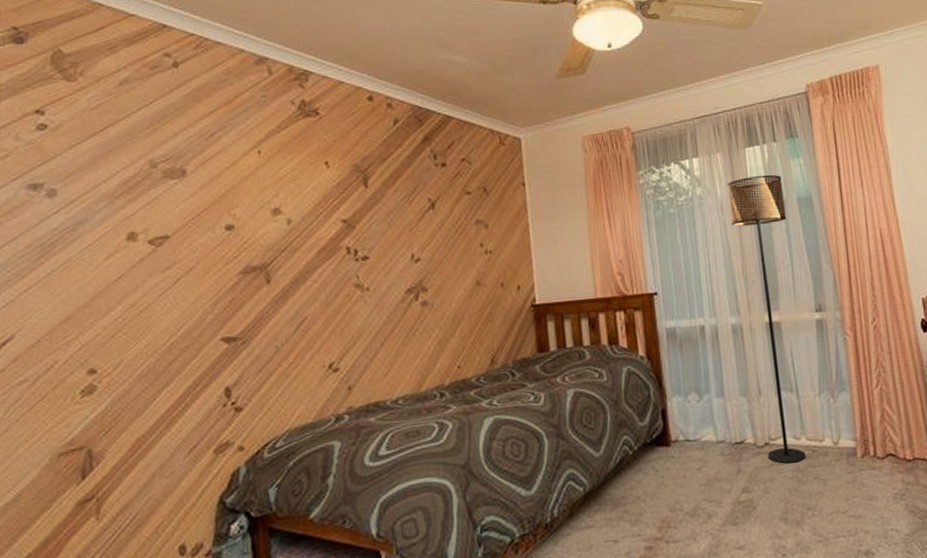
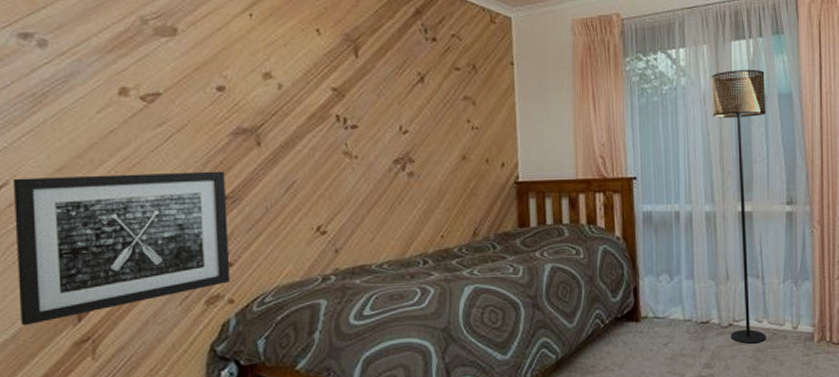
wall art: none [18,311,240,487] -> present [12,171,230,326]

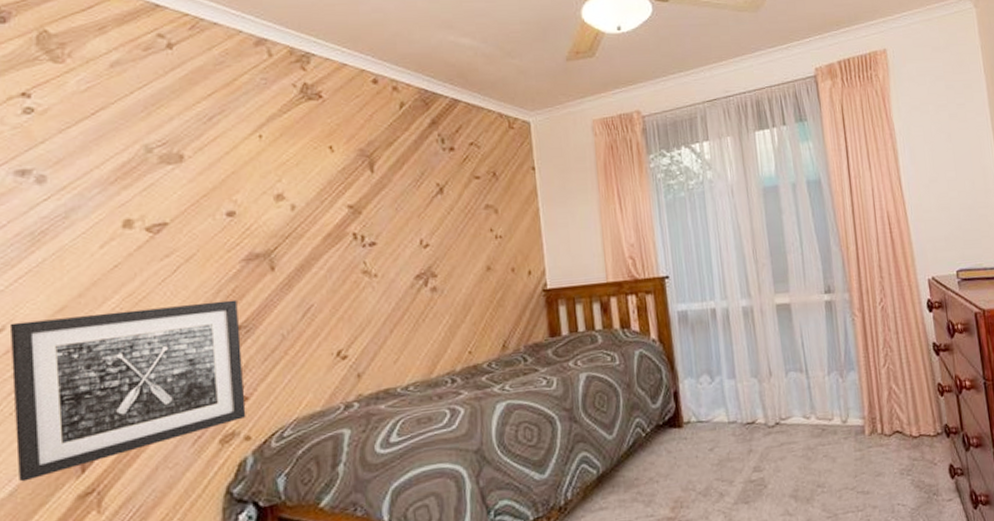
floor lamp: present [711,69,767,344] -> none [737,158,816,443]

